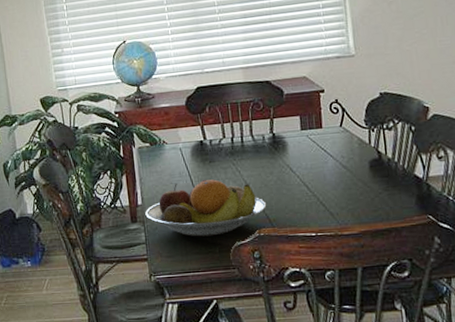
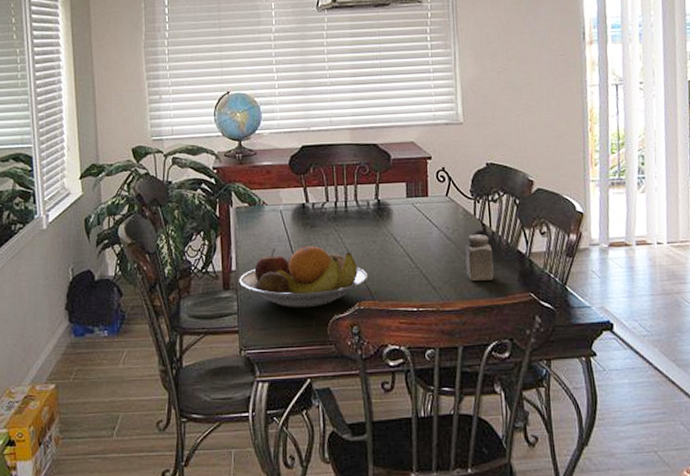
salt shaker: none [361,161,391,206] -> present [465,234,494,281]

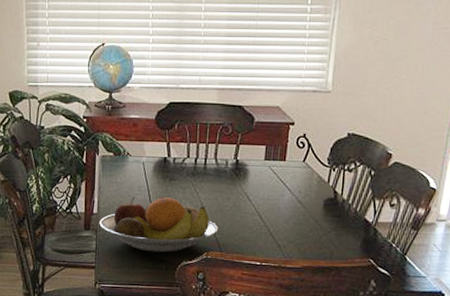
salt shaker: present [465,234,494,281] -> none [312,201,341,244]

